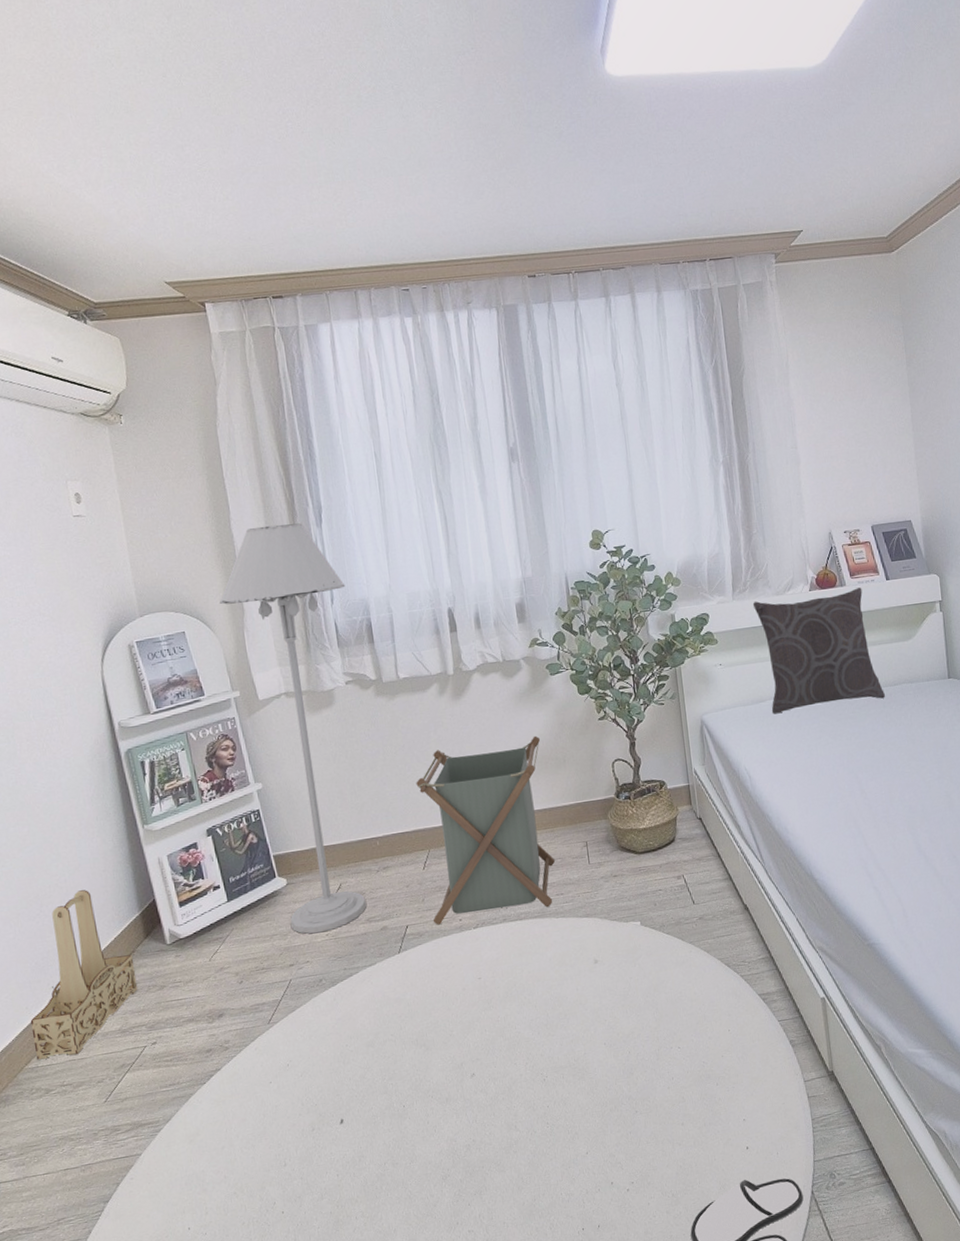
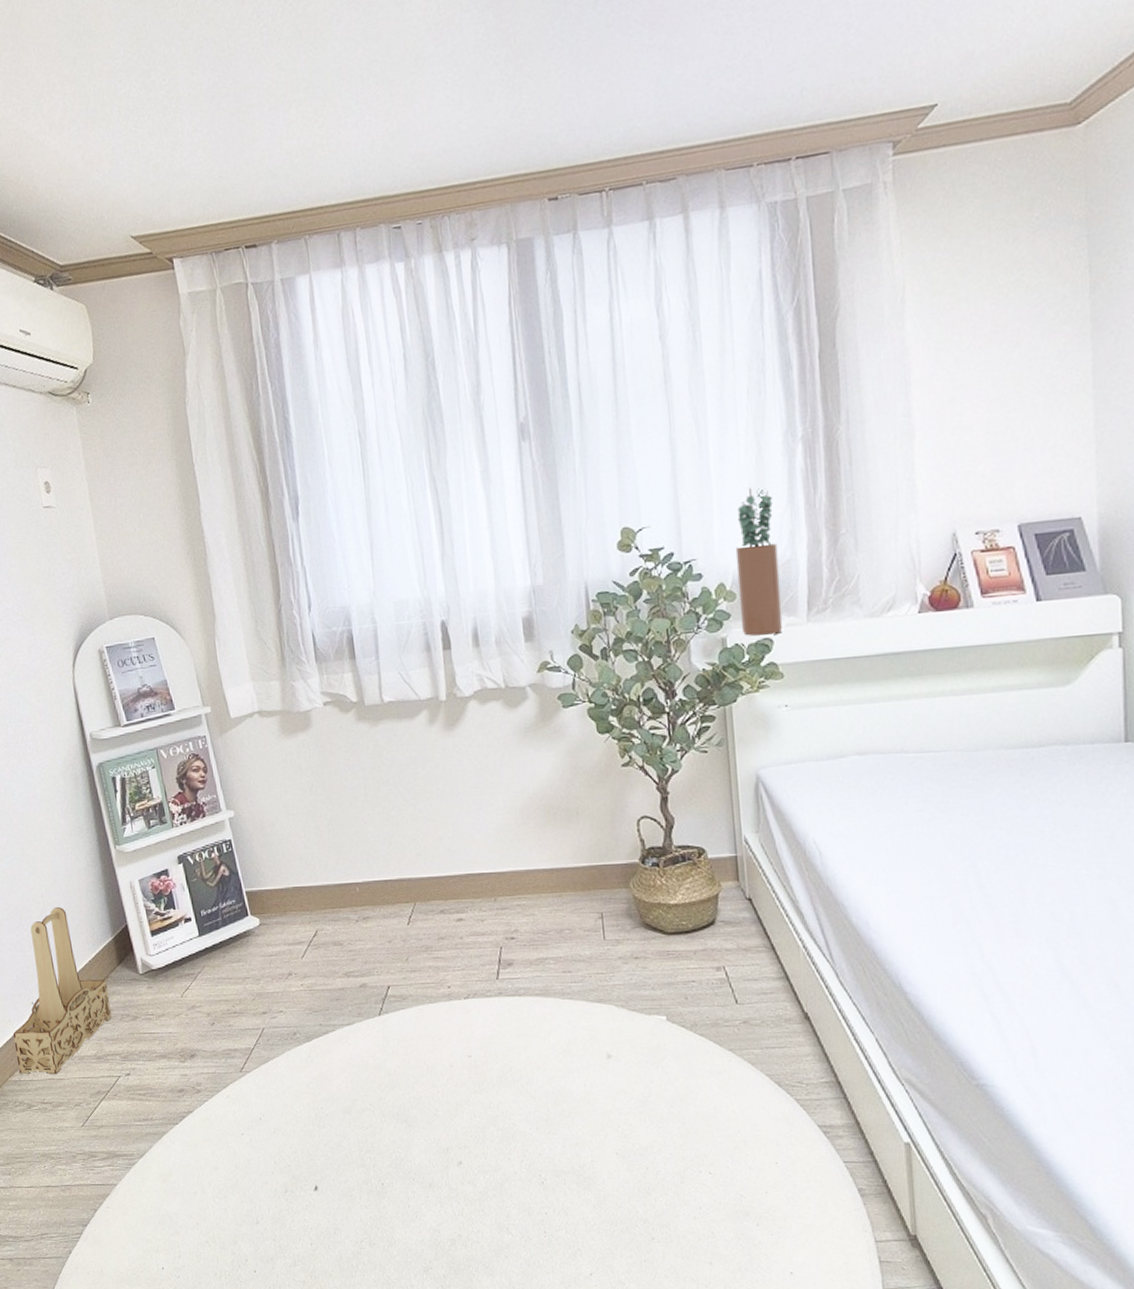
floor lamp: present [220,523,367,934] -> none [190,516,345,982]
laundry basket: present [416,735,555,925] -> none [401,780,562,990]
vase: none [678,499,716,612] -> present [735,488,783,637]
pillow: present [752,587,885,714] -> none [835,610,1024,775]

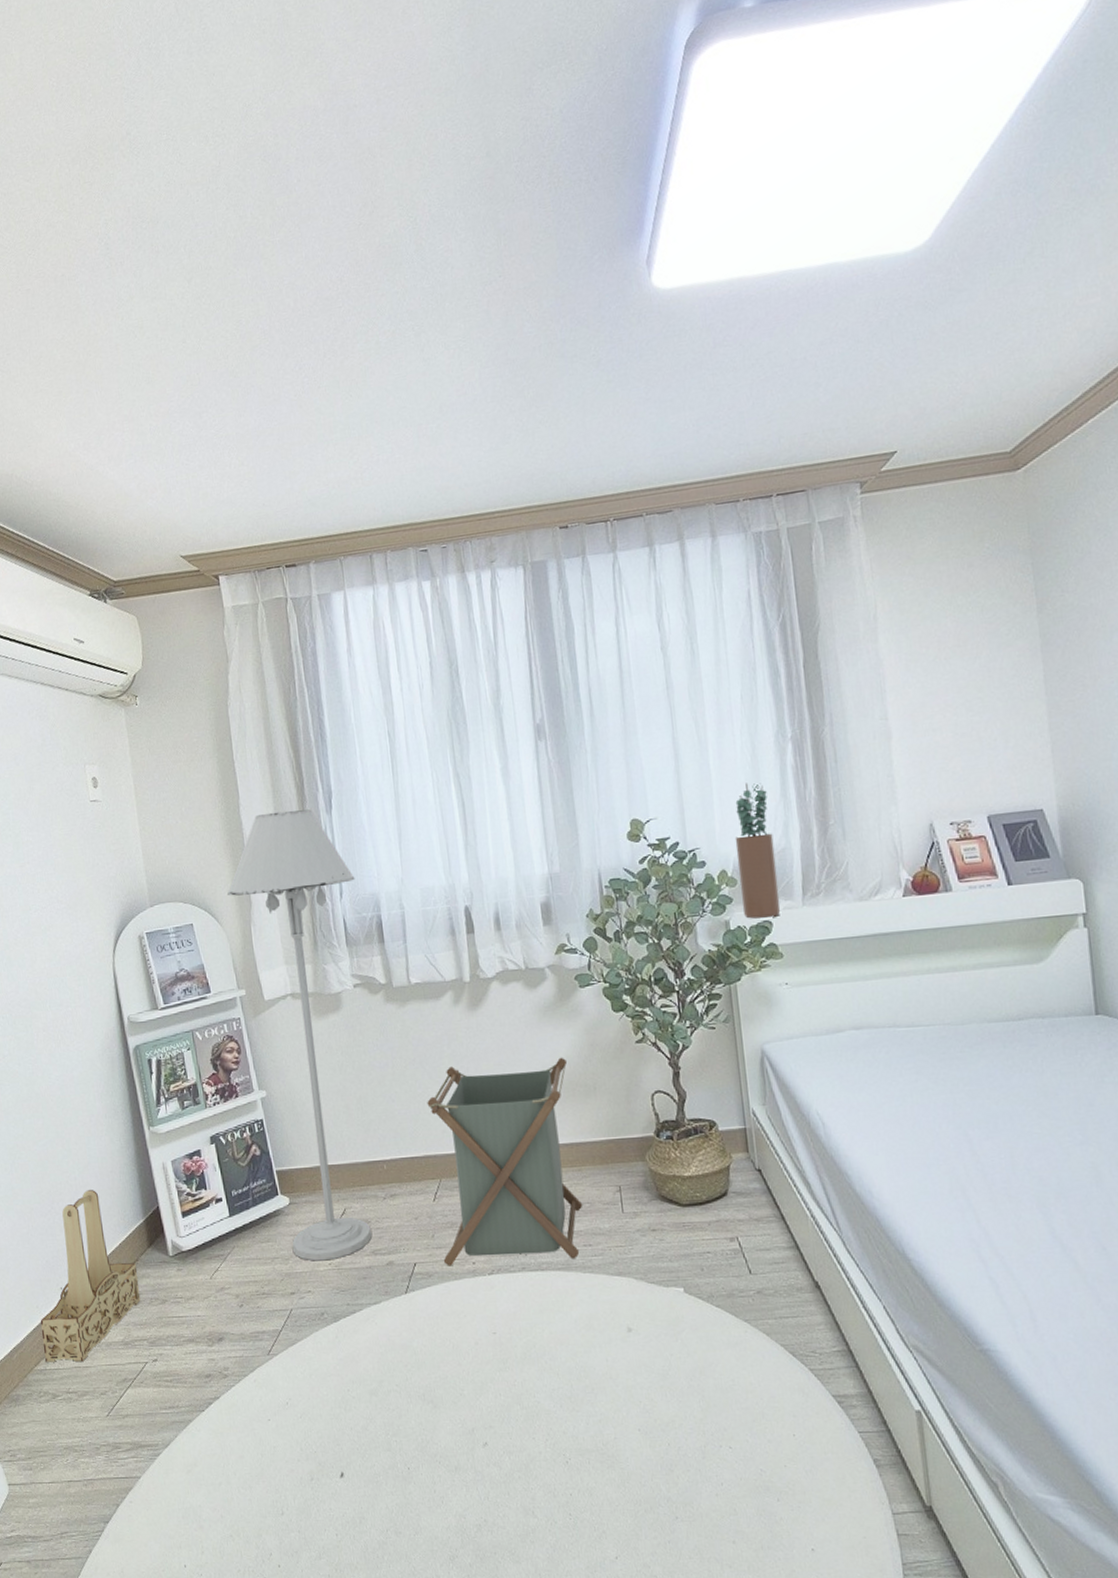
floor lamp: none [190,516,345,982] -> present [227,809,373,1261]
laundry basket: none [401,780,562,990] -> present [427,1057,582,1266]

